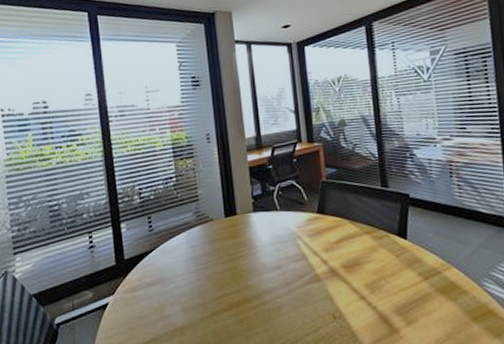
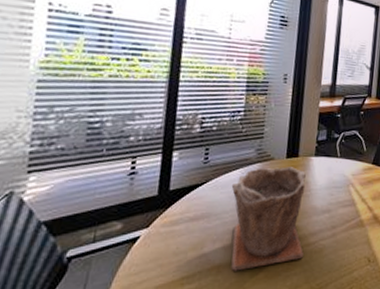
plant pot: none [178,226,261,332] -> present [231,167,306,271]

